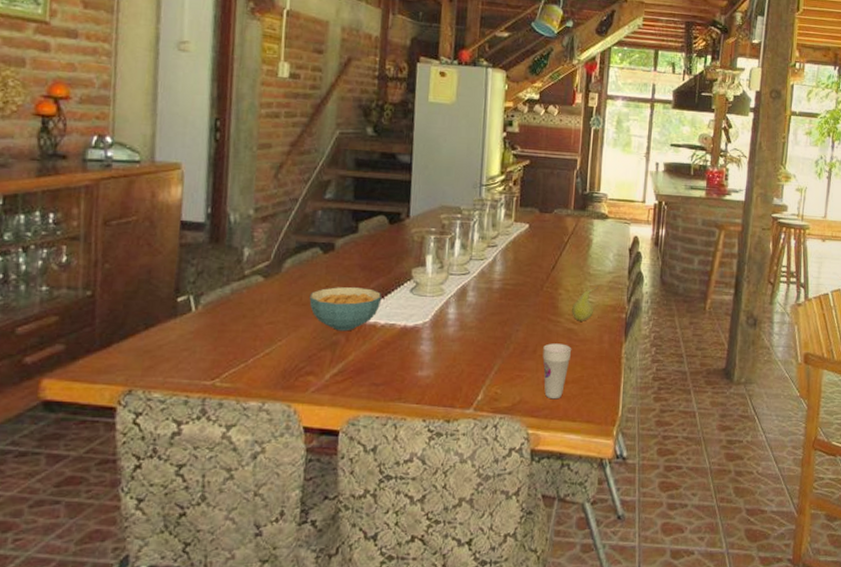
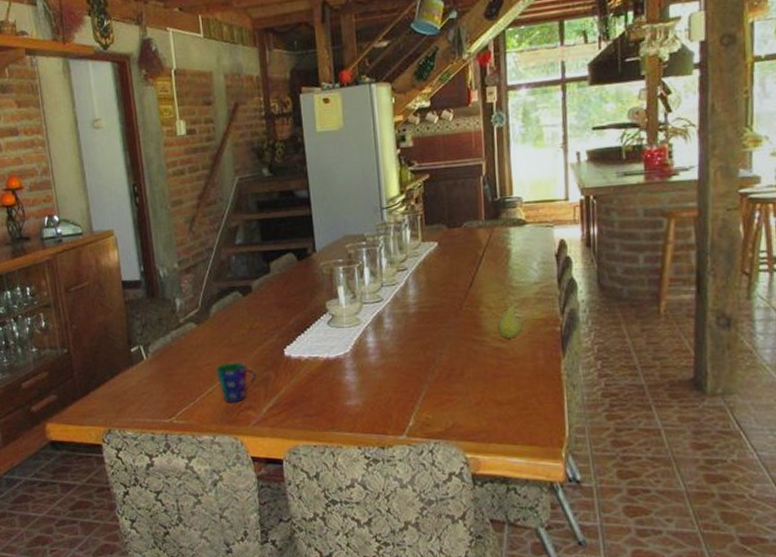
cup: none [278,322,325,367] -> present [215,361,257,403]
cereal bowl: present [309,287,382,331] -> none [237,325,302,368]
cup: present [543,343,572,399] -> none [471,364,503,422]

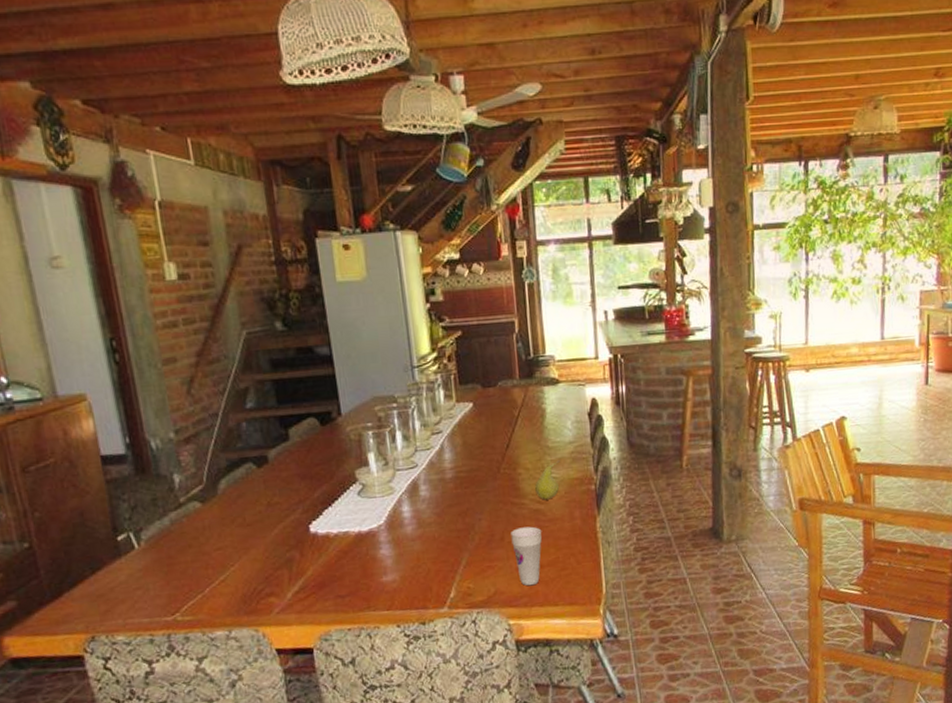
cup: present [215,361,257,403] -> none [227,543,278,591]
cup: none [471,364,503,422] -> present [511,526,542,586]

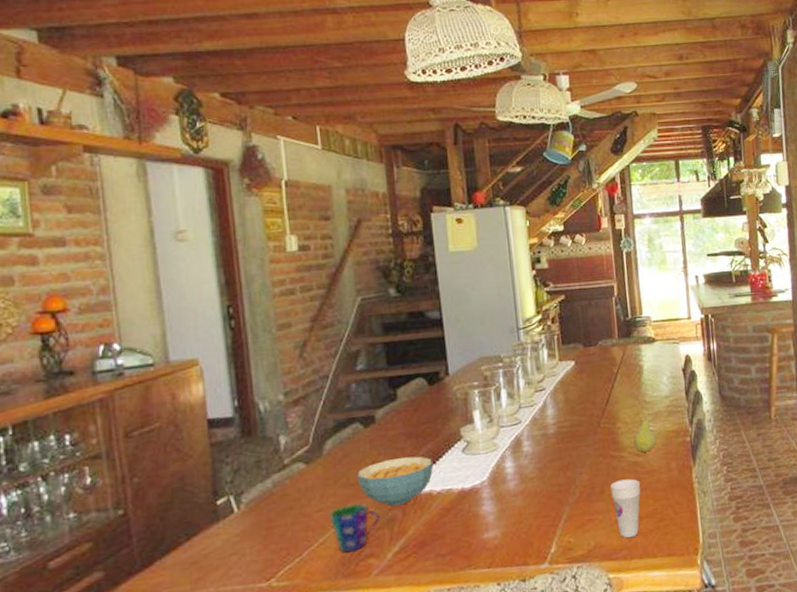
cup: none [227,543,278,591] -> present [329,503,380,553]
cereal bowl: none [253,498,329,547] -> present [357,456,434,507]

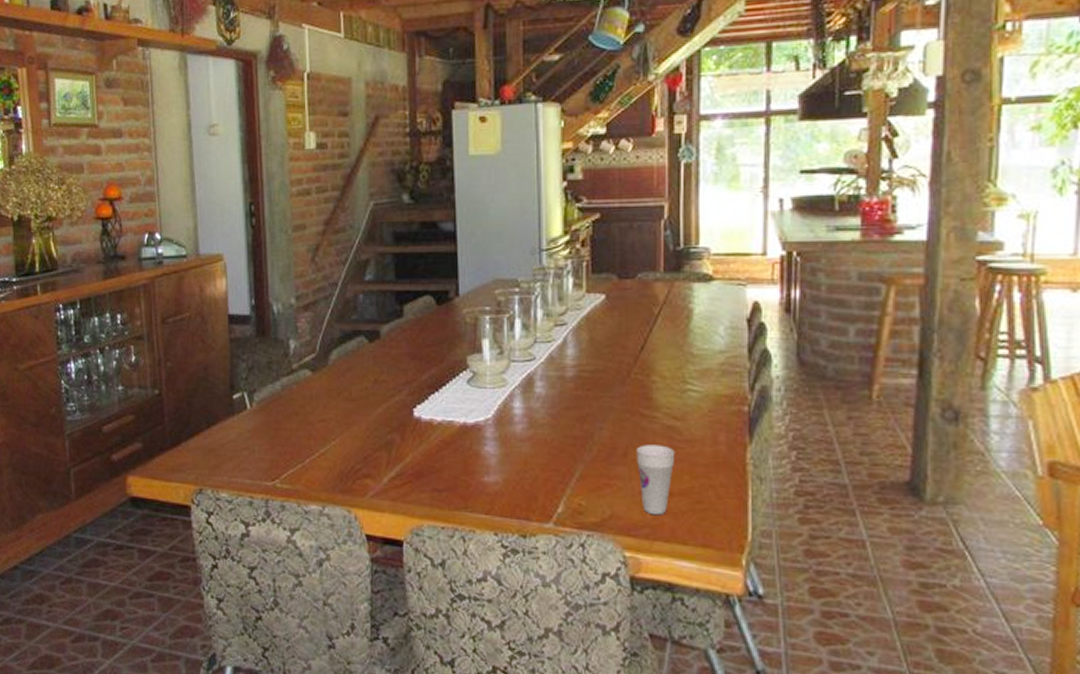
cup: present [329,503,380,553] -> none [331,419,379,469]
cereal bowl: present [357,456,434,507] -> none [359,380,436,430]
fruit: present [633,414,657,453] -> none [672,371,706,416]

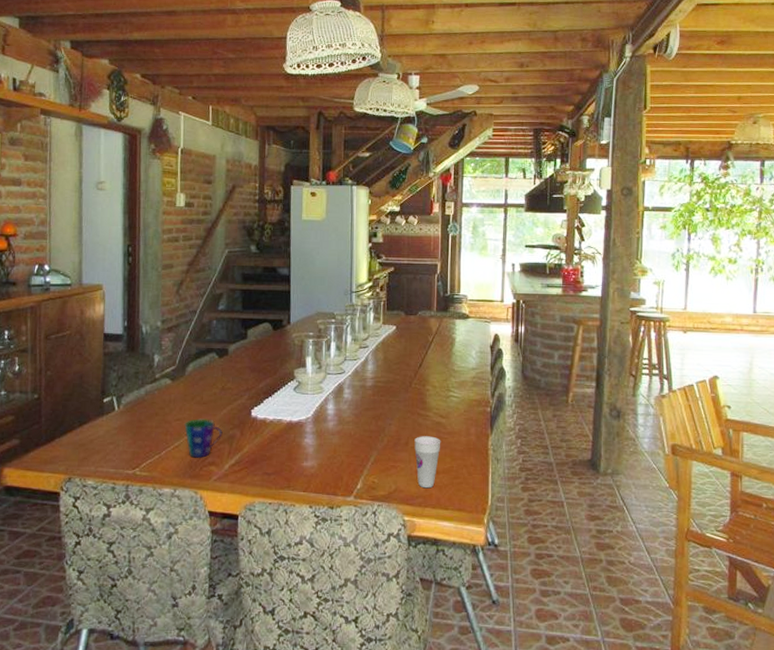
cup: none [331,419,379,469] -> present [184,418,223,458]

